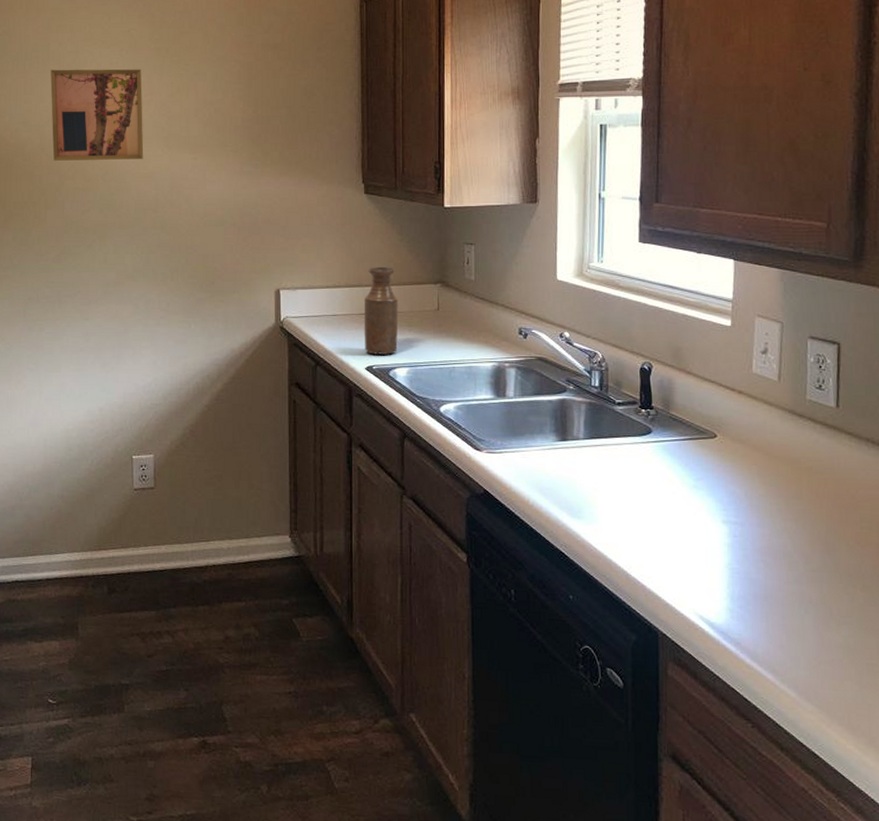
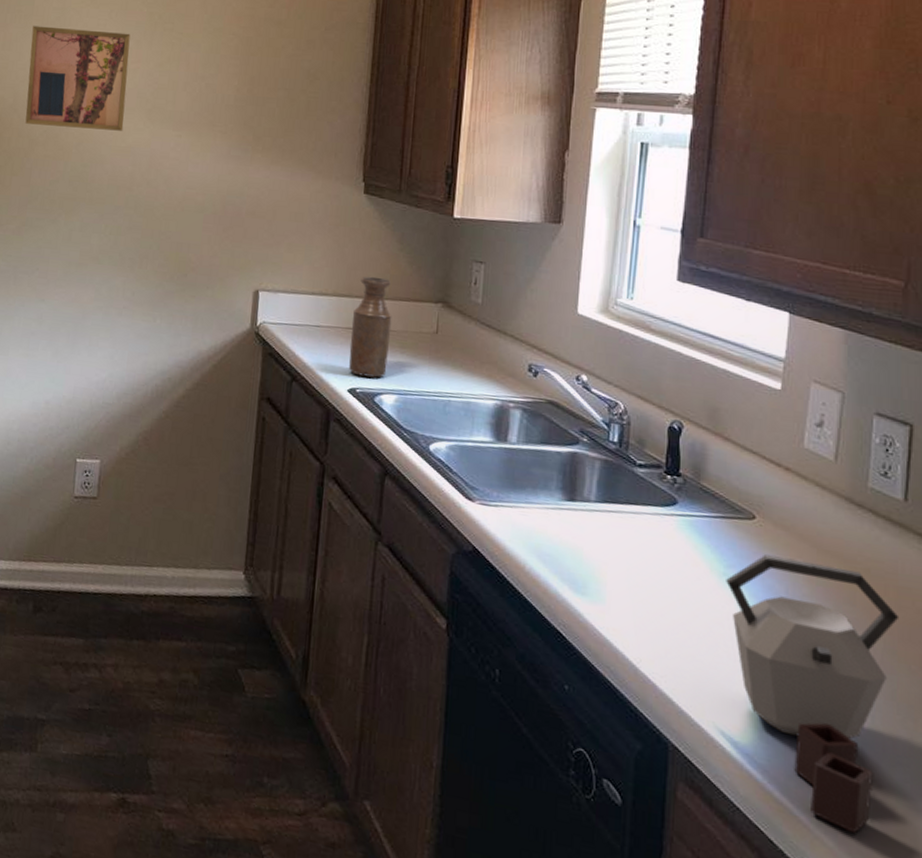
kettle: none [696,466,838,684] -> present [726,554,900,834]

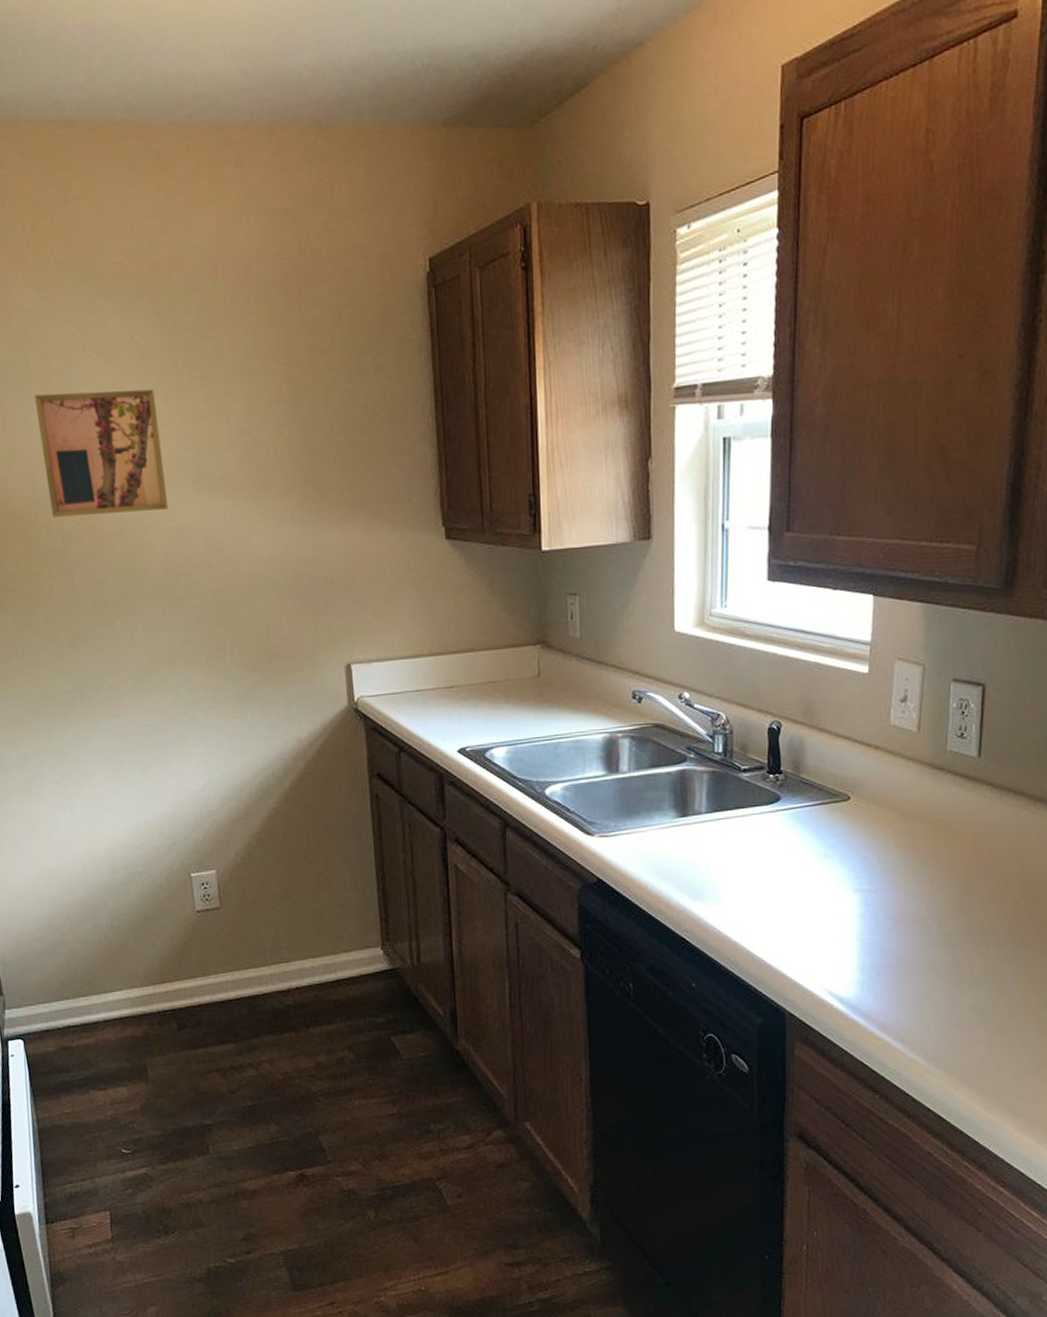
bottle: present [349,276,392,378] -> none [451,627,494,734]
kettle: present [726,554,900,834] -> none [827,828,975,1049]

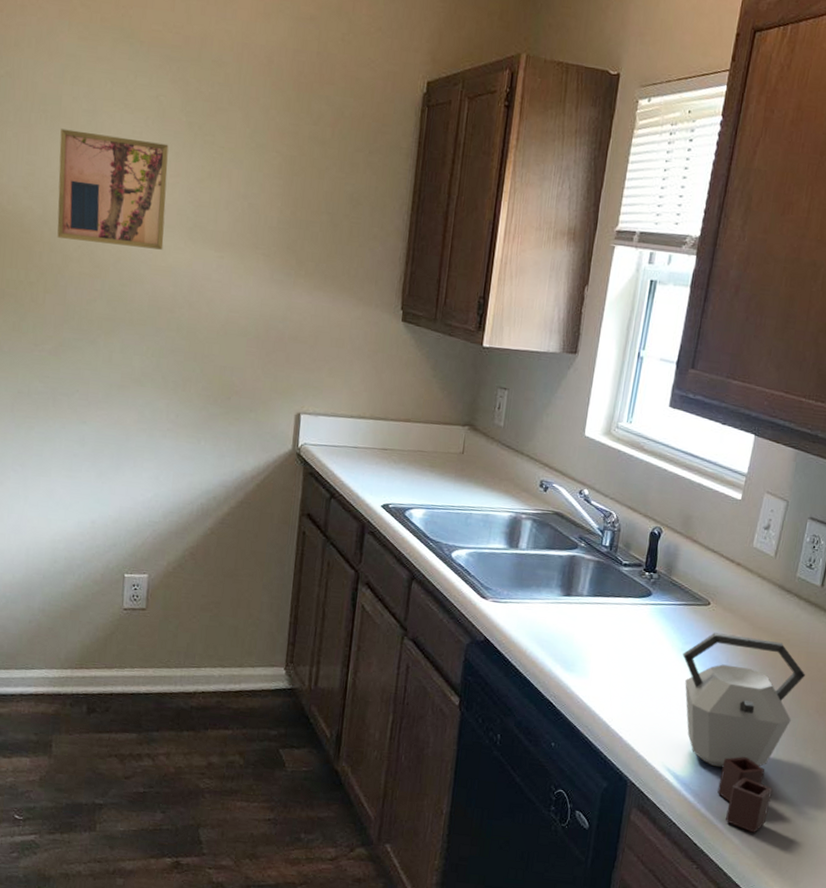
kettle: none [827,828,975,1049] -> present [683,633,806,833]

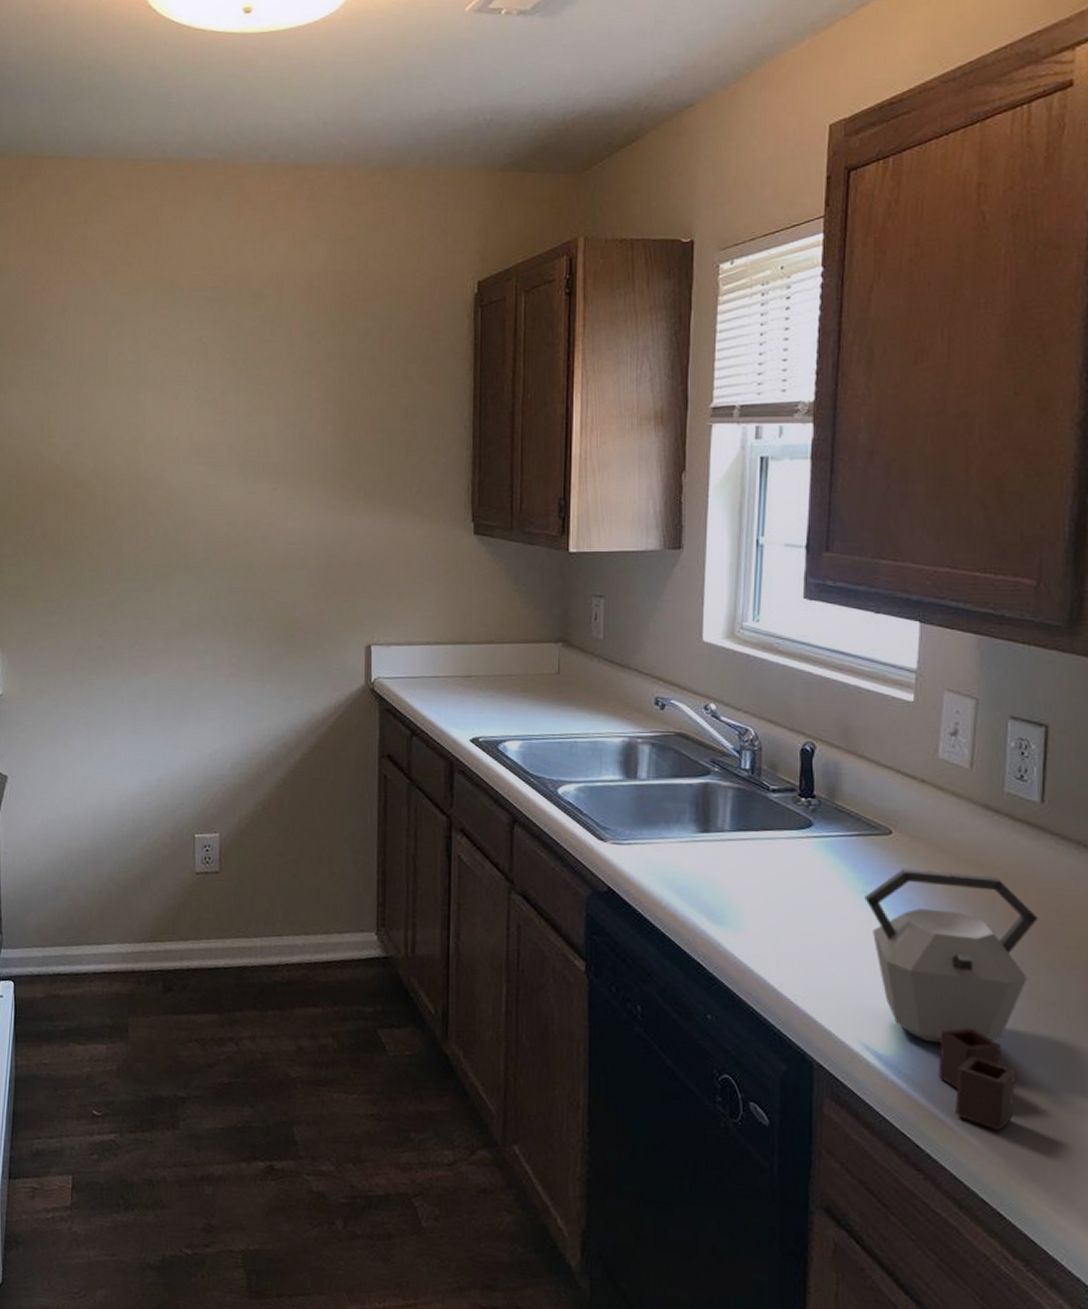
wall art: present [57,128,169,250] -> none [108,382,215,489]

